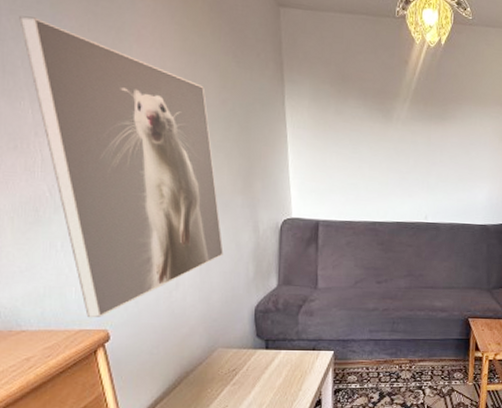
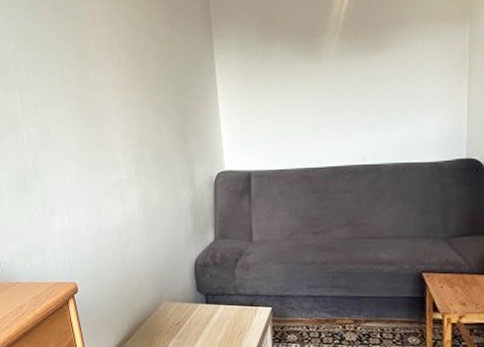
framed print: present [19,15,224,318] -> none [11,21,165,272]

